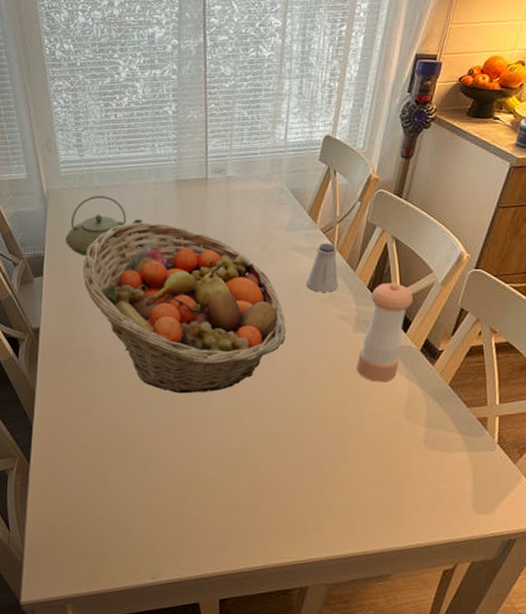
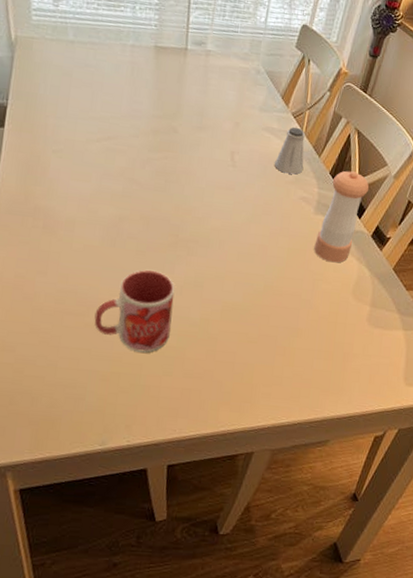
teapot: present [65,196,142,257] -> none [32,50,117,112]
fruit basket: present [83,222,286,394] -> none [49,83,253,262]
mug: none [137,402,213,485] -> present [94,270,175,353]

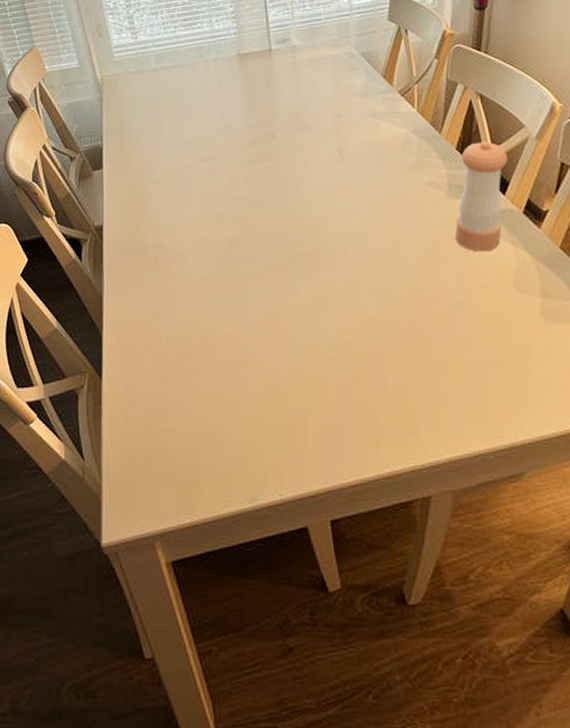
mug: present [94,270,175,353] -> none [221,294,307,388]
saltshaker: present [275,127,305,175] -> none [389,105,424,159]

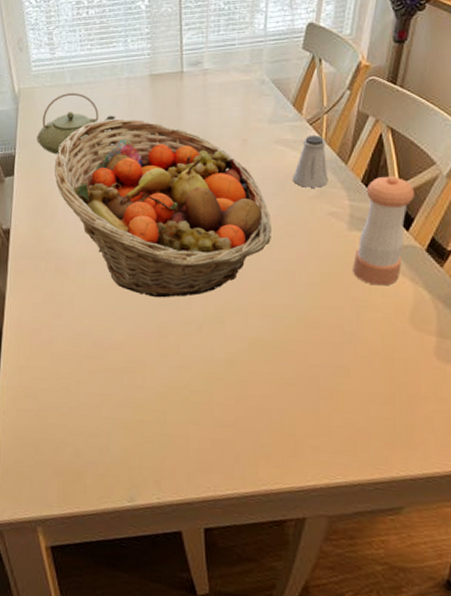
teapot: none [125,77,205,144] -> present [37,93,115,155]
fruit basket: none [146,101,373,285] -> present [55,119,271,298]
saltshaker: none [389,105,424,159] -> present [293,135,328,188]

